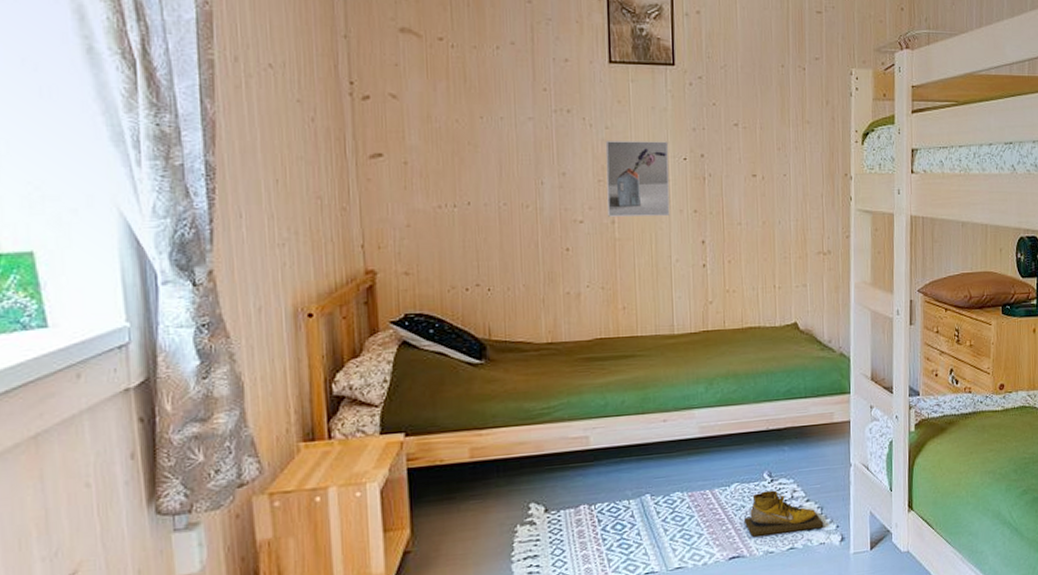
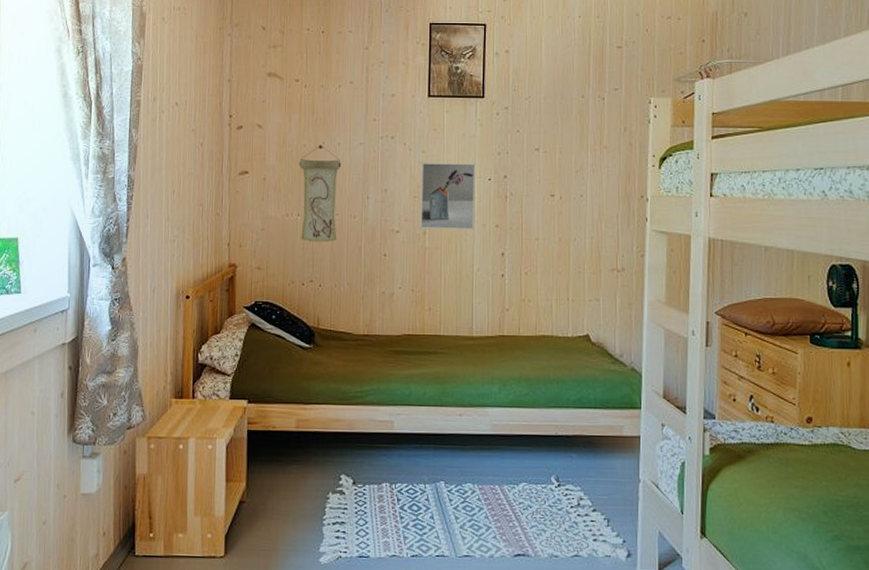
wall scroll: none [451,120,507,238] -> present [299,145,341,242]
shoe: present [743,490,824,537] -> none [530,494,610,540]

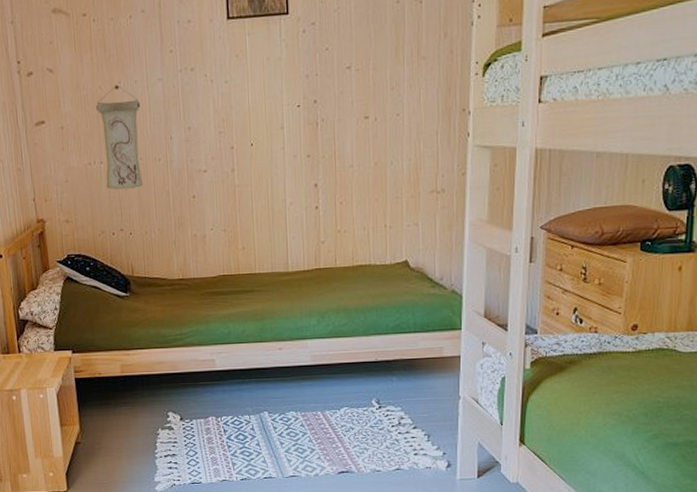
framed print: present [420,163,476,229] -> none [225,90,284,165]

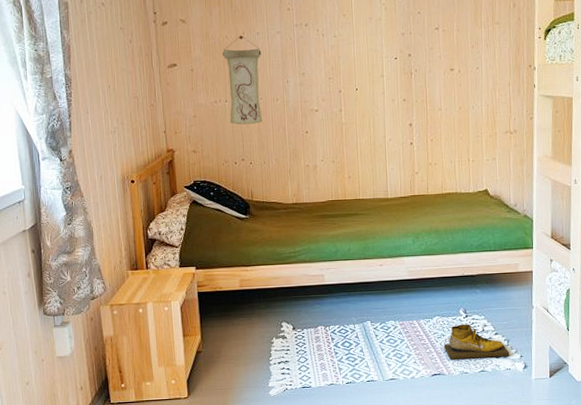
shoe: none [352,416,431,456] -> present [443,324,510,359]

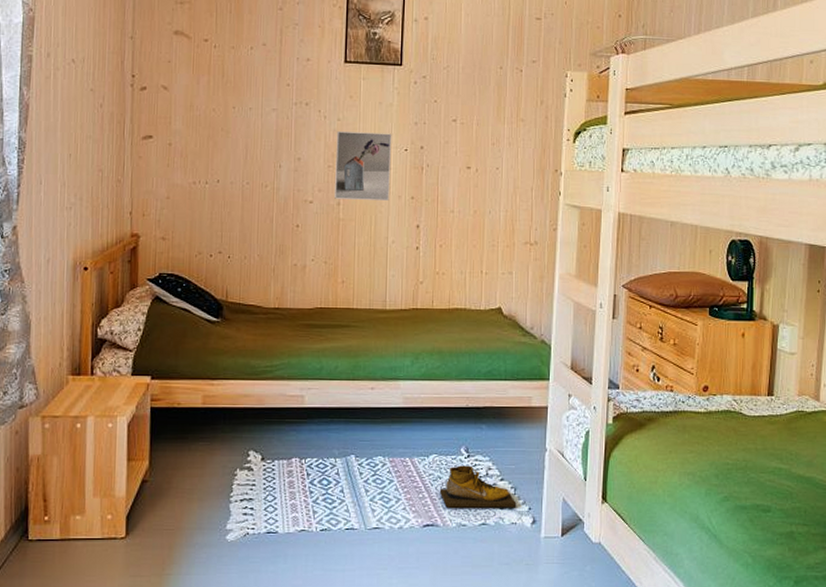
wall scroll: present [223,35,263,125] -> none [208,109,253,212]
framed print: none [334,45,384,106] -> present [335,131,392,200]

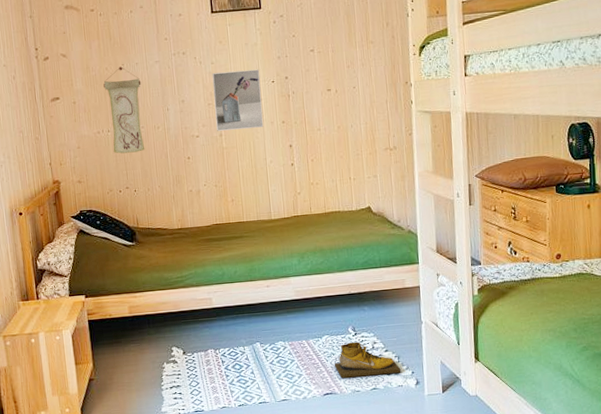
wall scroll: none [208,109,253,212] -> present [103,66,145,154]

